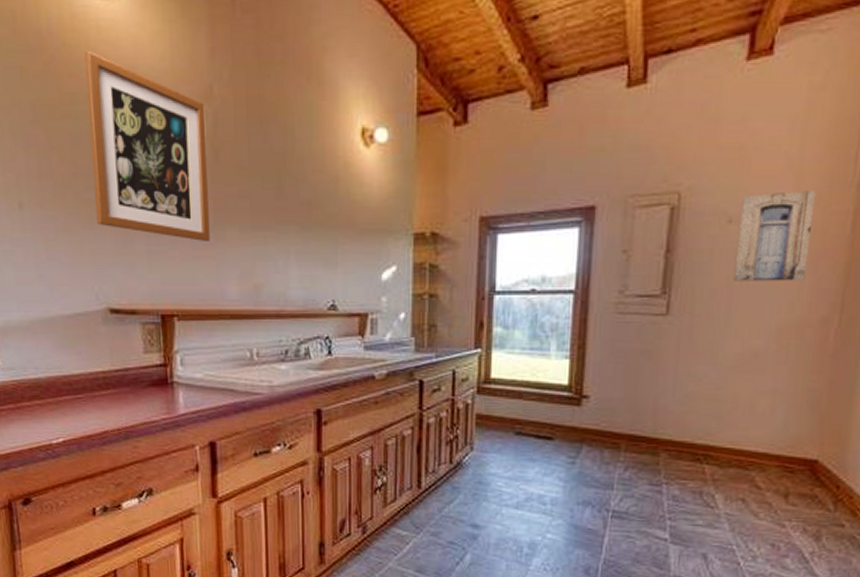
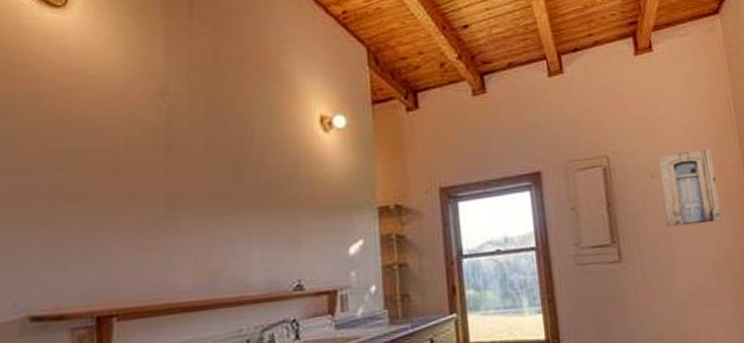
wall art: present [84,50,210,243] -> none [23,56,161,233]

